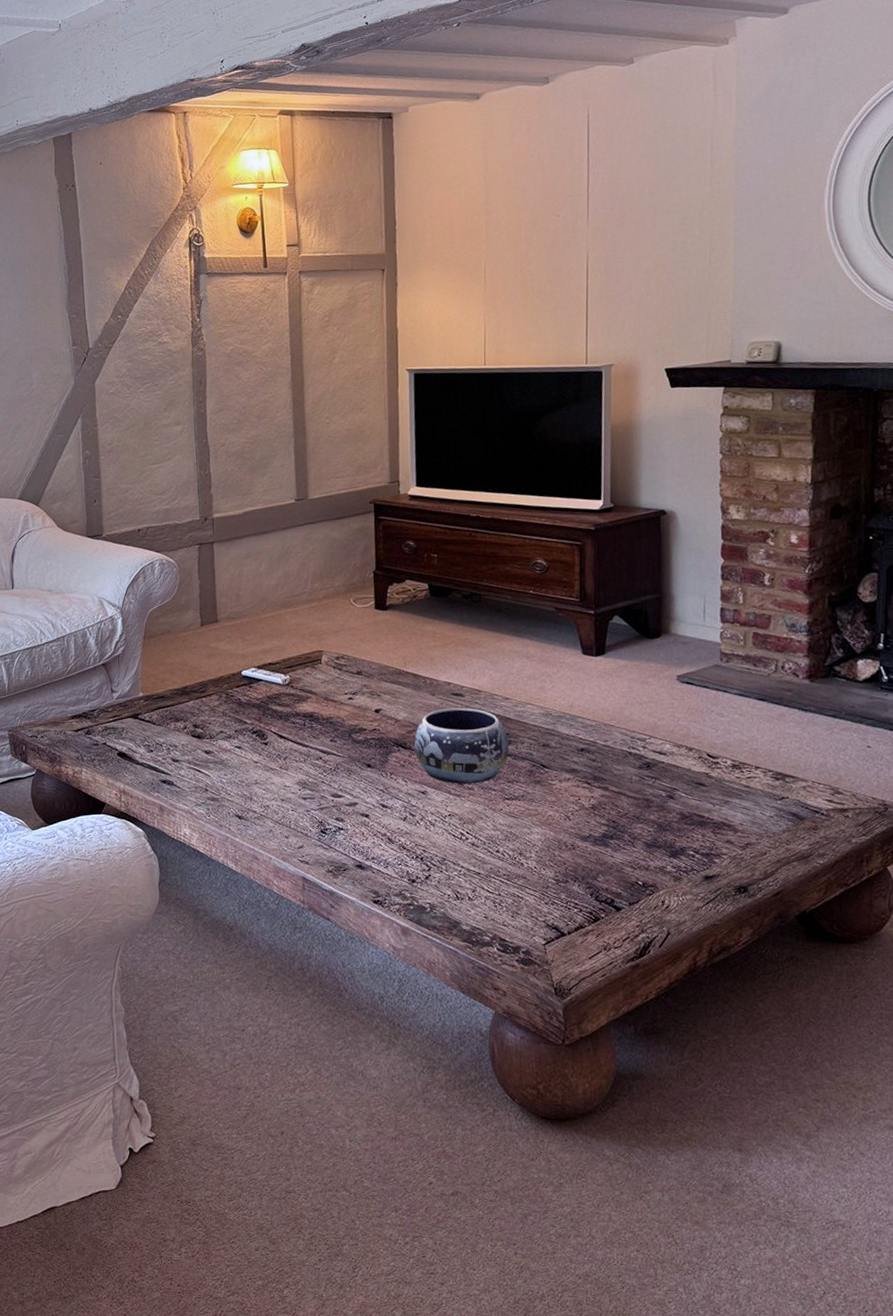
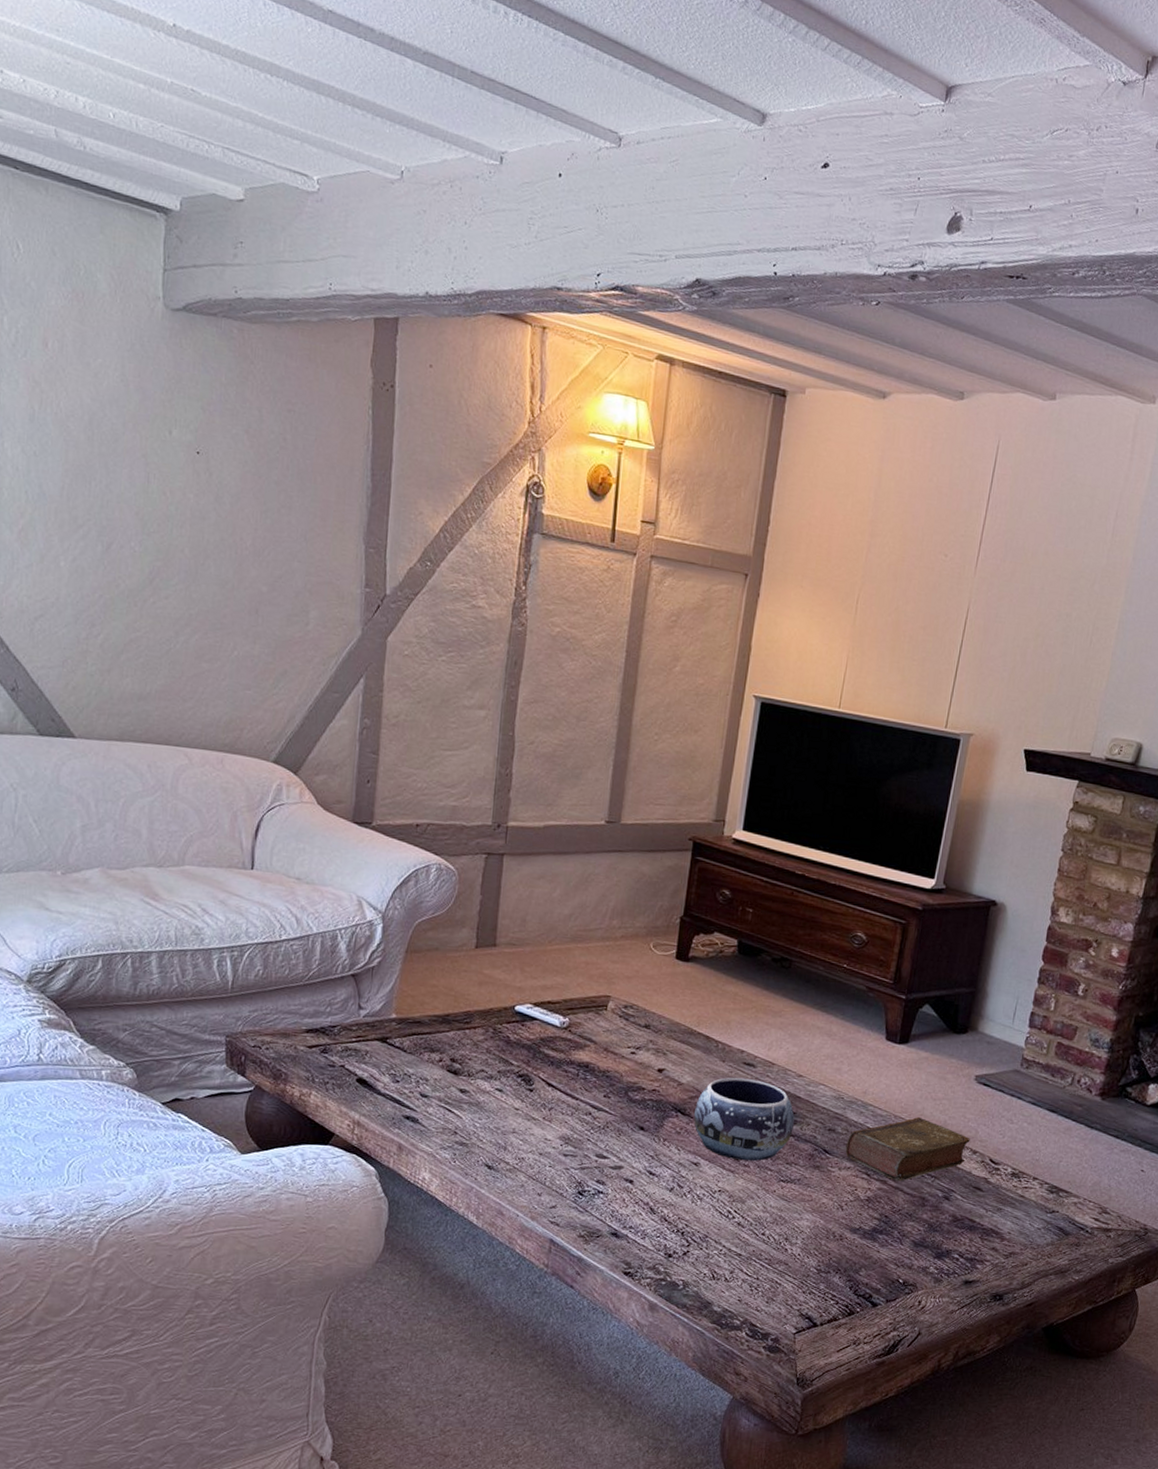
book: none [562,722,684,786] -> present [845,1116,970,1181]

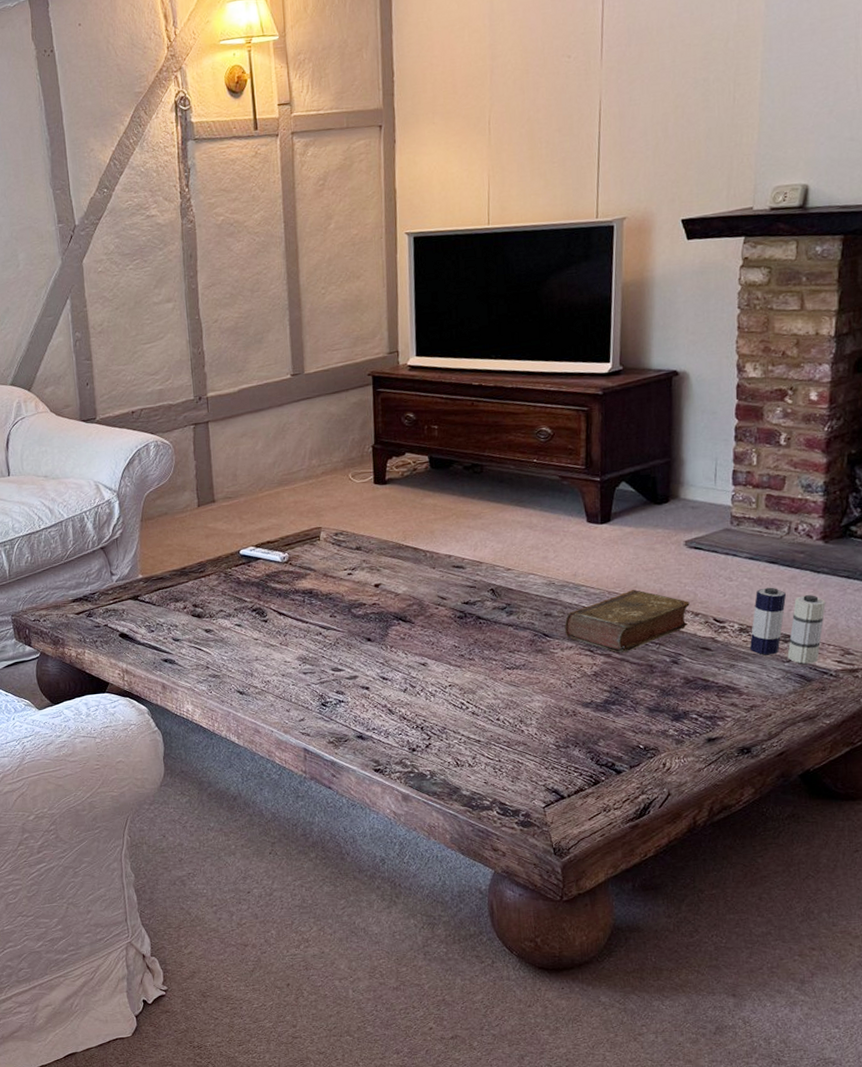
decorative bowl: present [693,1077,795,1161] -> none [414,579,511,655]
candle: none [981,1135,1094,1218] -> present [710,587,826,665]

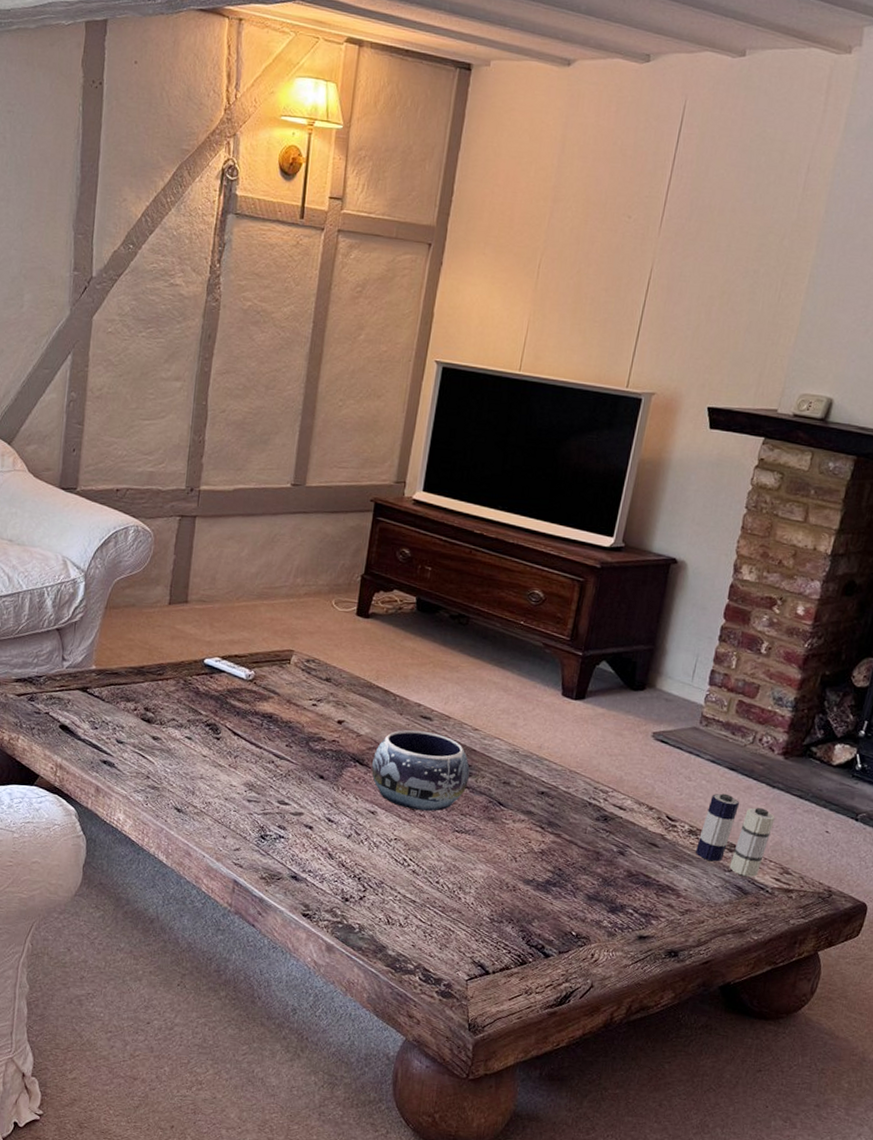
decorative bowl: none [414,579,511,655] -> present [371,730,470,811]
book: present [564,589,690,653] -> none [519,771,647,835]

